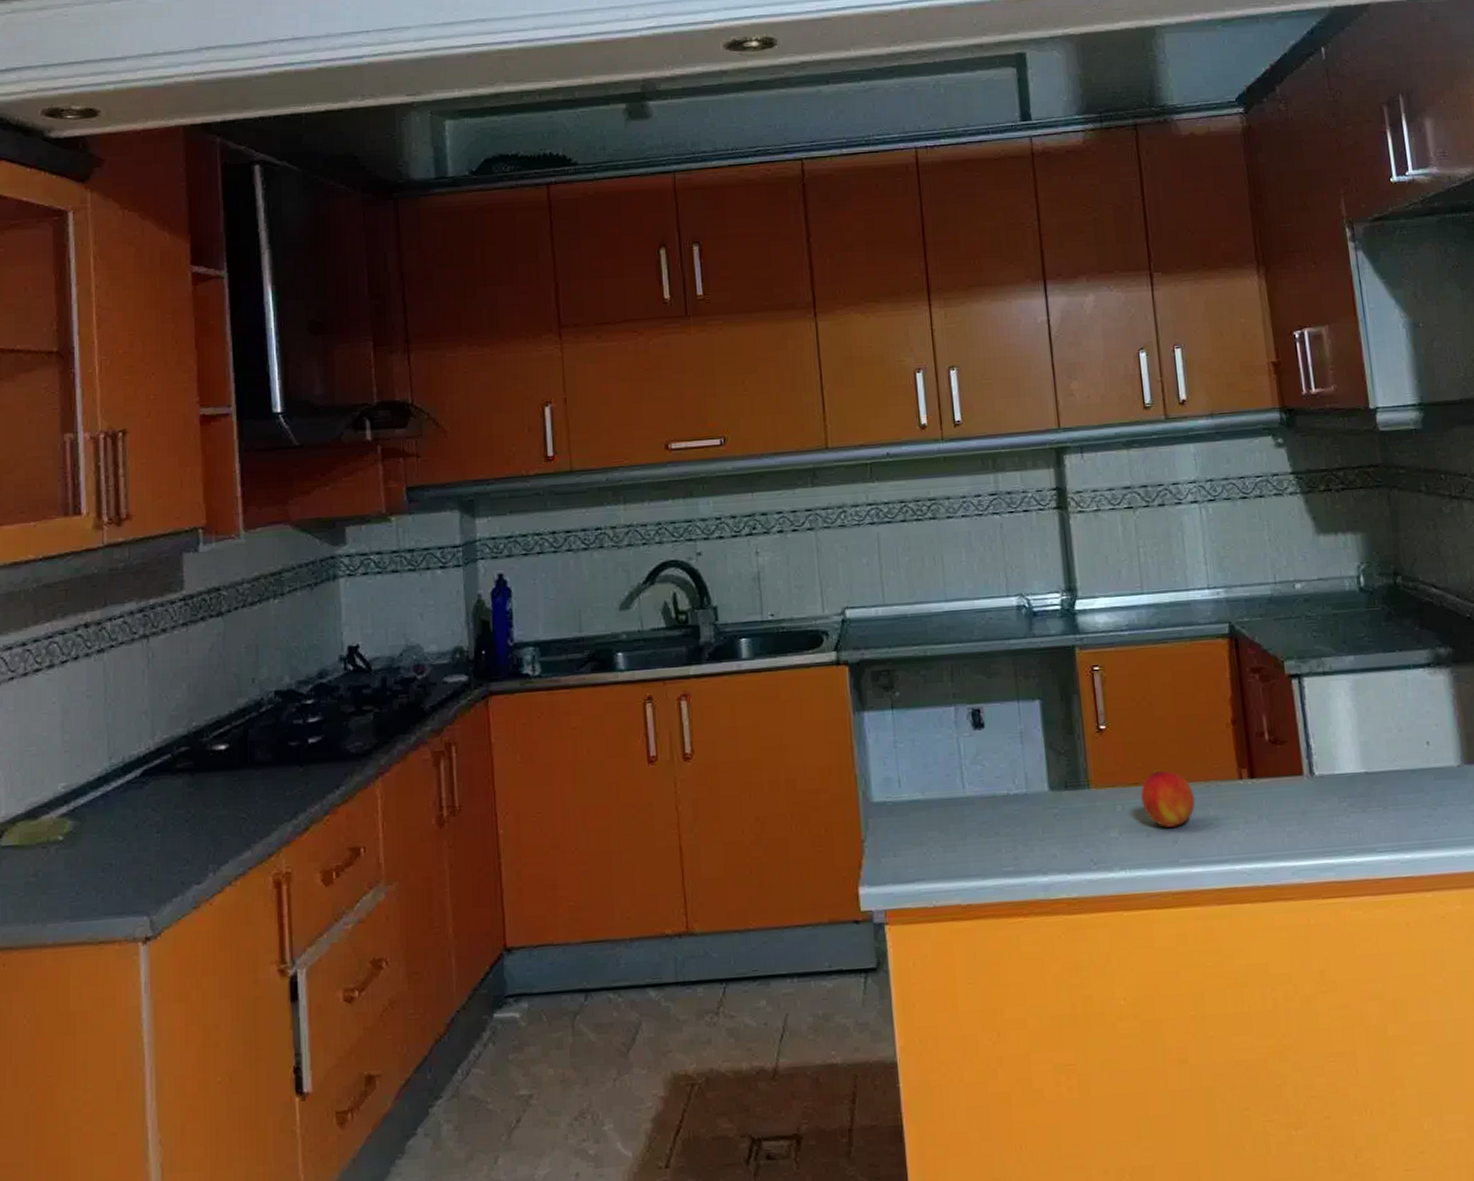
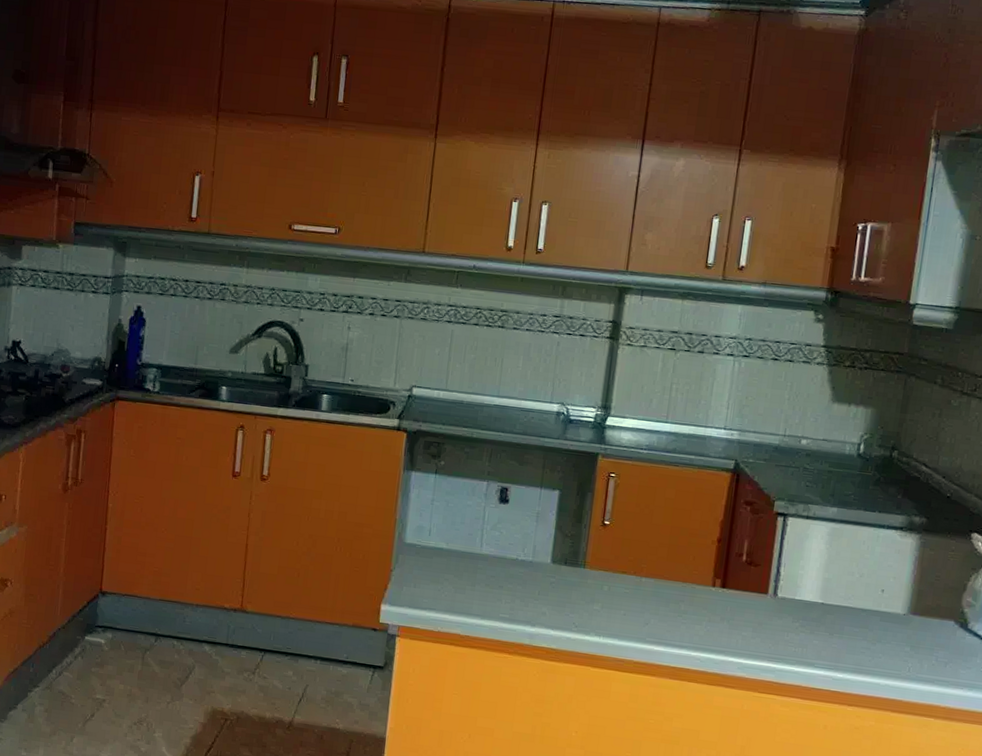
peach: present [1141,770,1196,828] -> none [625,566,672,613]

